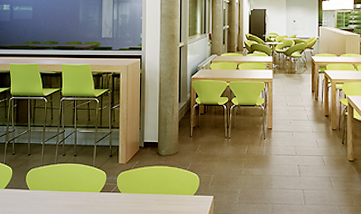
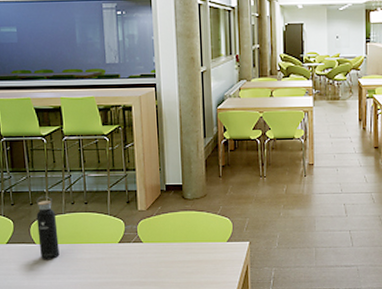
water bottle: none [32,148,49,204] -> present [36,196,60,259]

